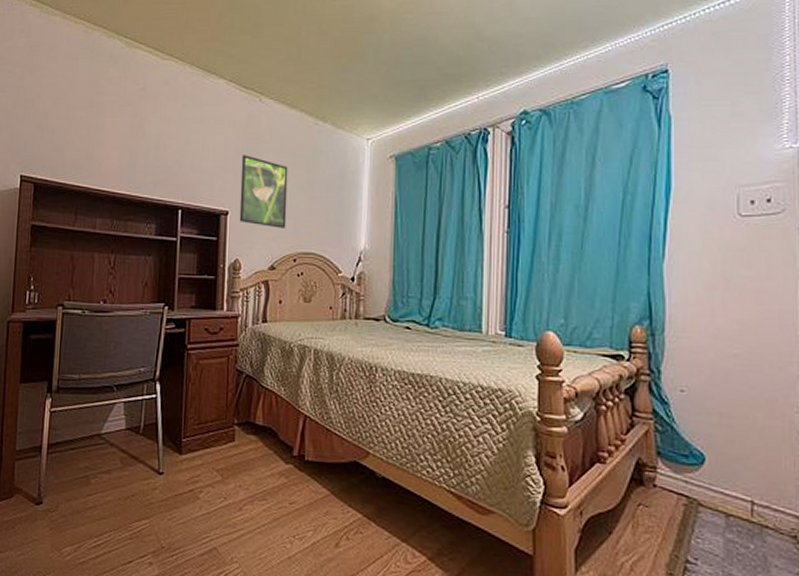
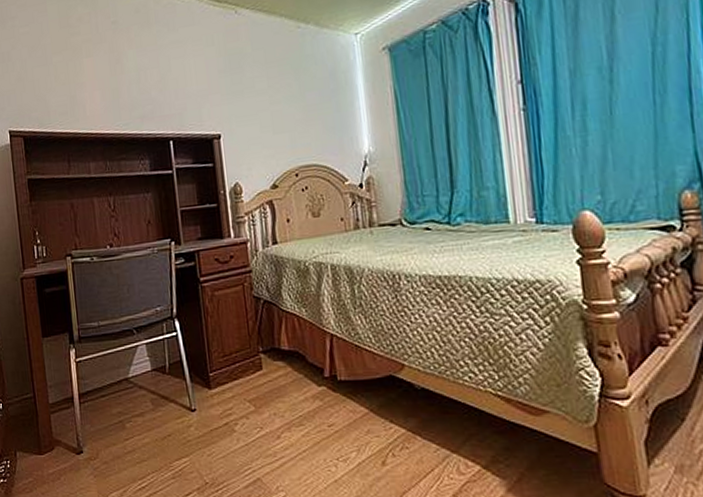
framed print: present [239,155,288,228] -> none [225,72,283,145]

